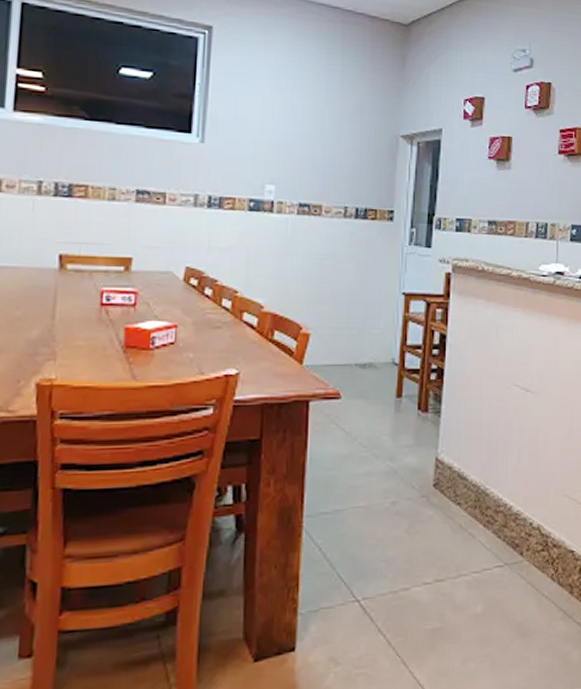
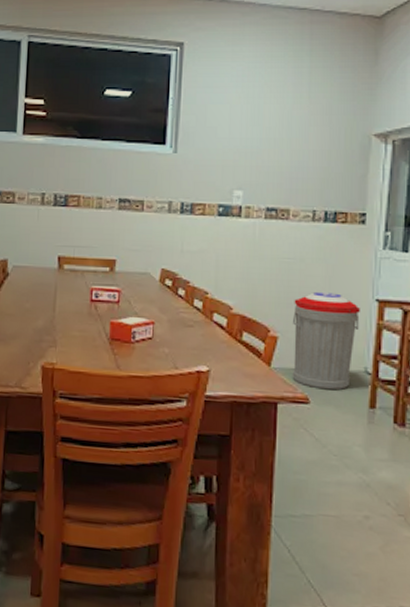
trash can: none [324,288,388,383] -> present [292,292,360,391]

